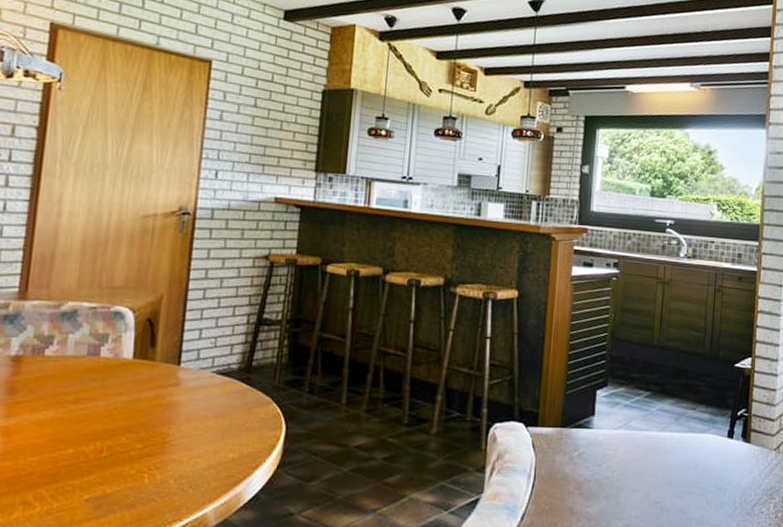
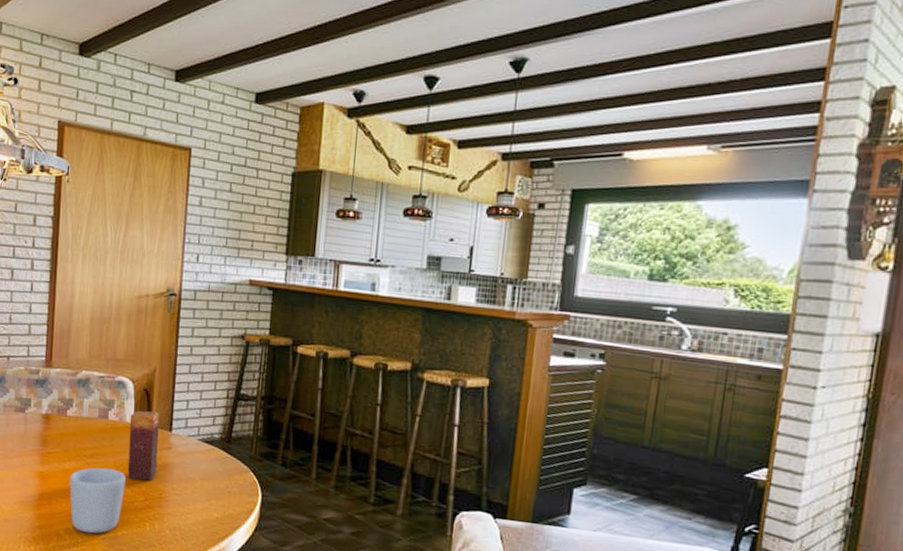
mug: none [43,414,120,496] -> present [69,467,126,534]
candle: none [122,344,166,425] -> present [127,410,160,481]

